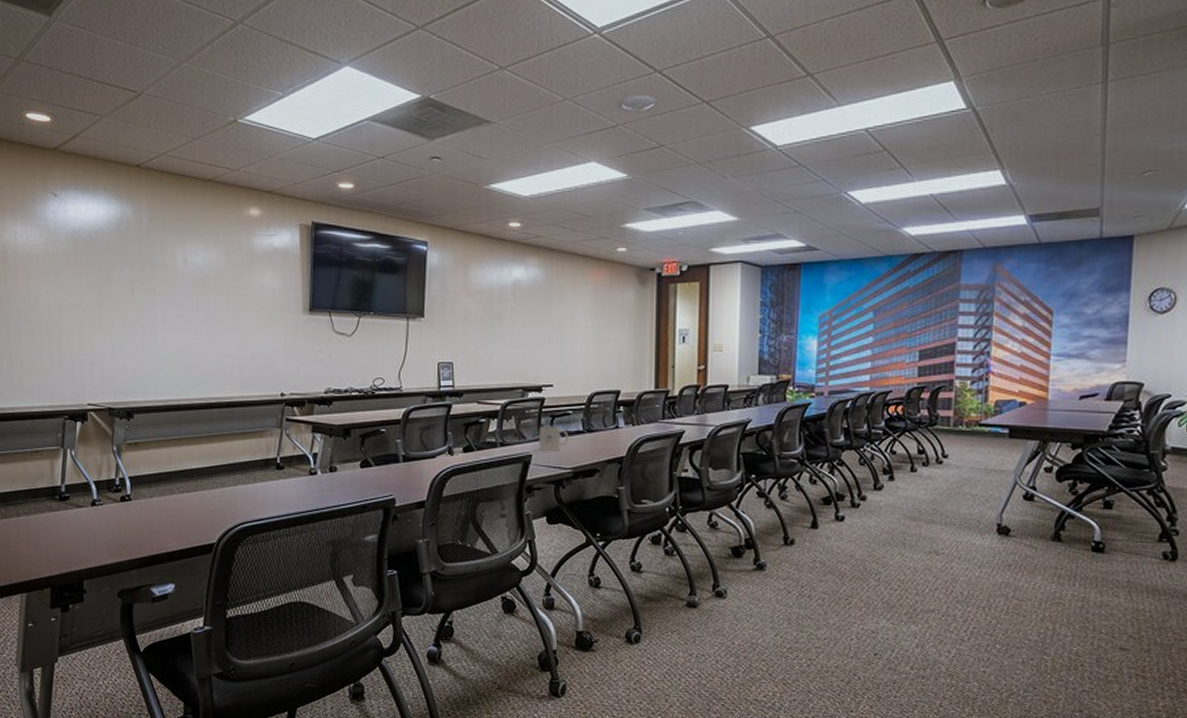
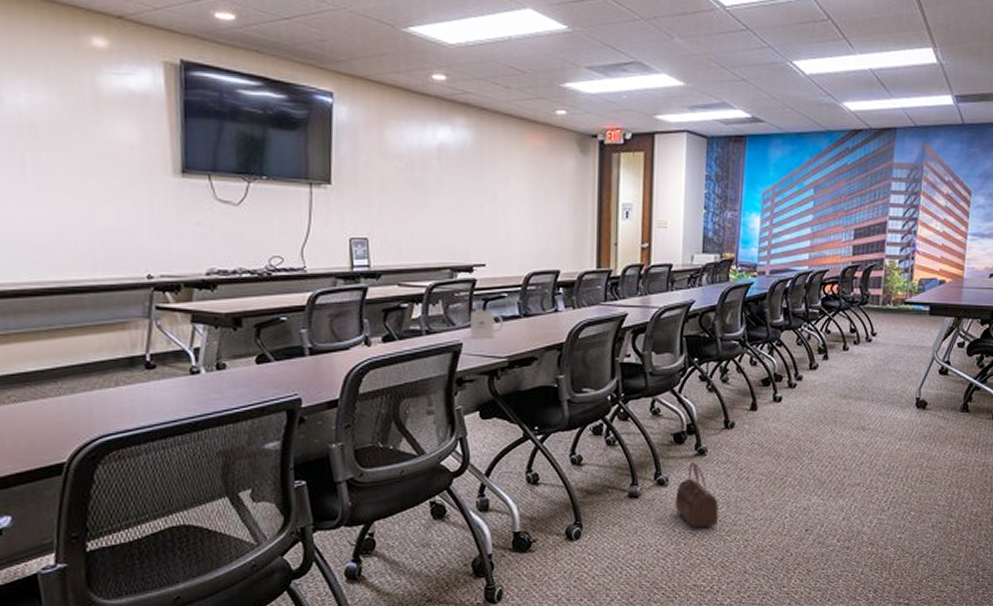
handbag: none [734,576,779,642] -> present [675,462,719,527]

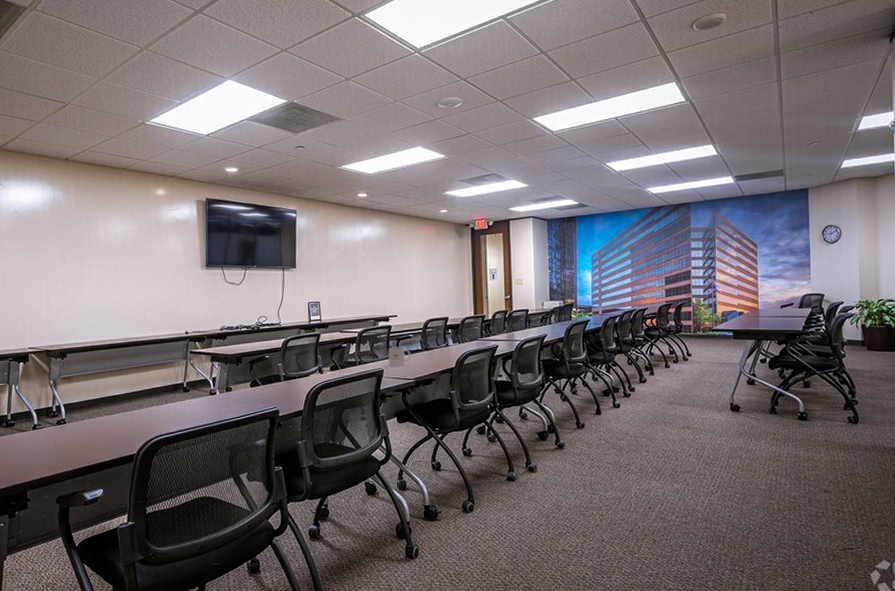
handbag: present [675,462,719,527] -> none [543,454,577,504]

